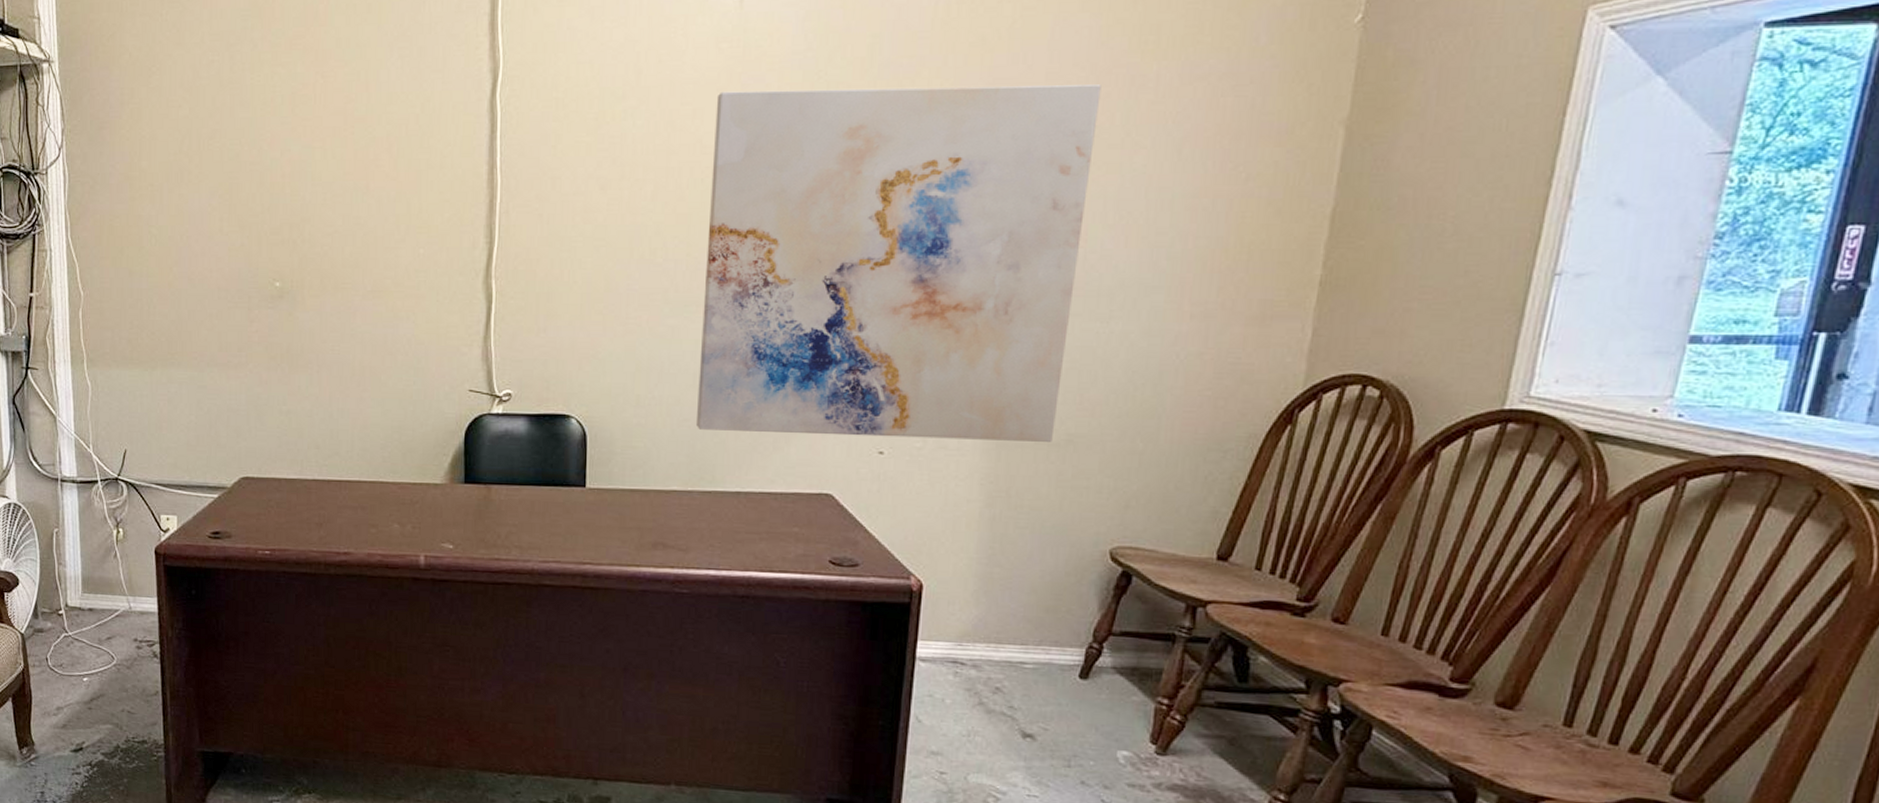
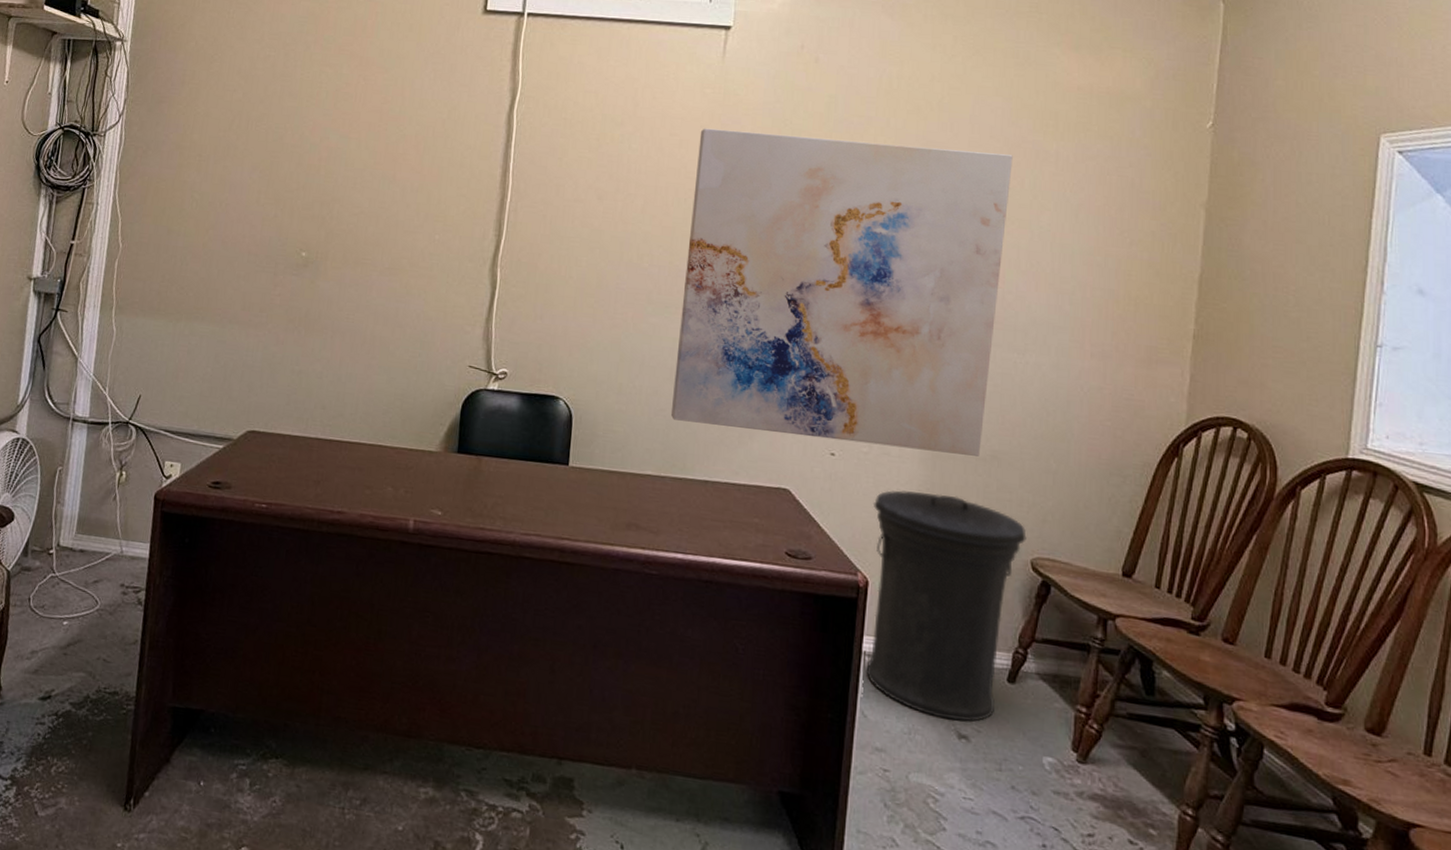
trash can: none [920,486,1106,721] -> present [866,490,1027,723]

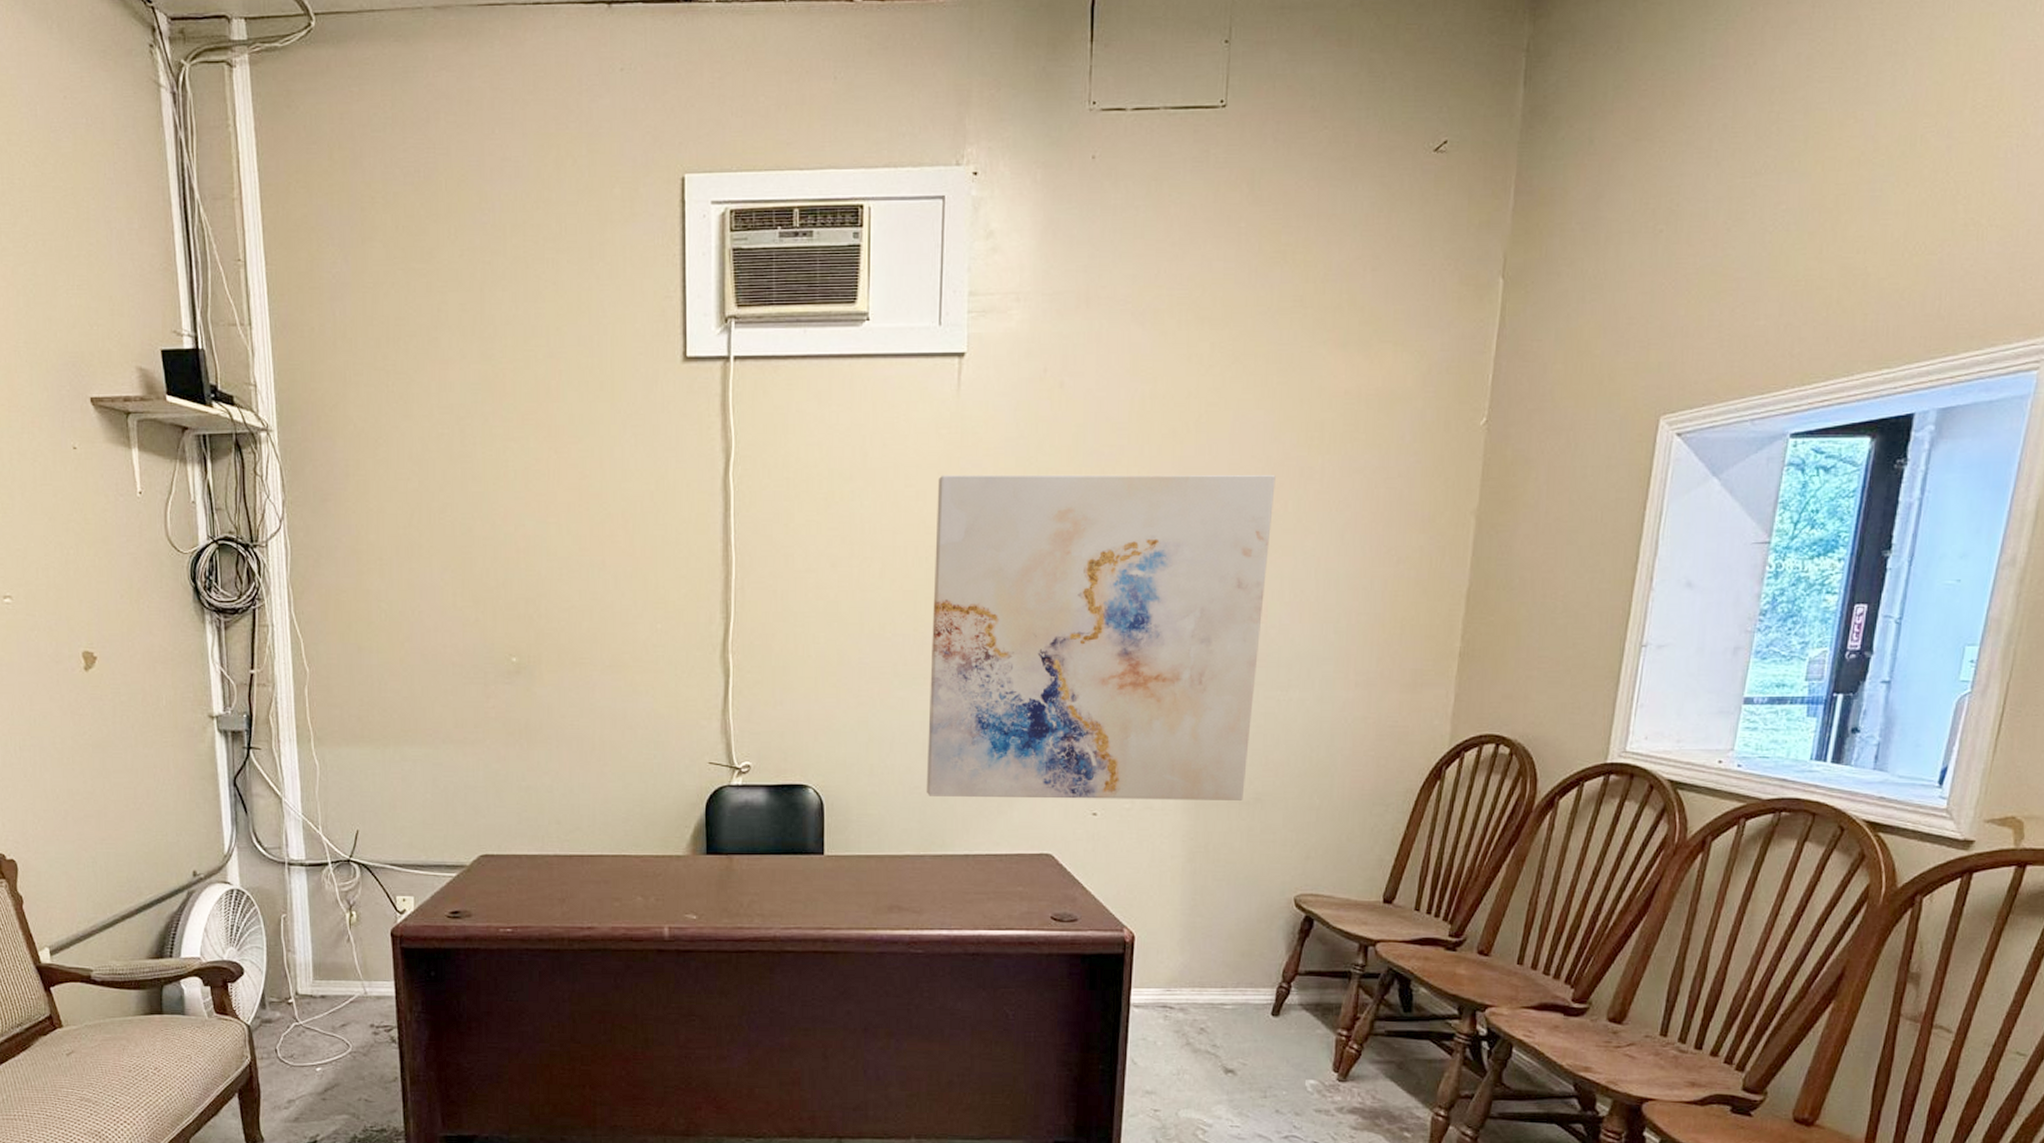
trash can: present [866,490,1027,723] -> none [1134,842,1290,1057]

